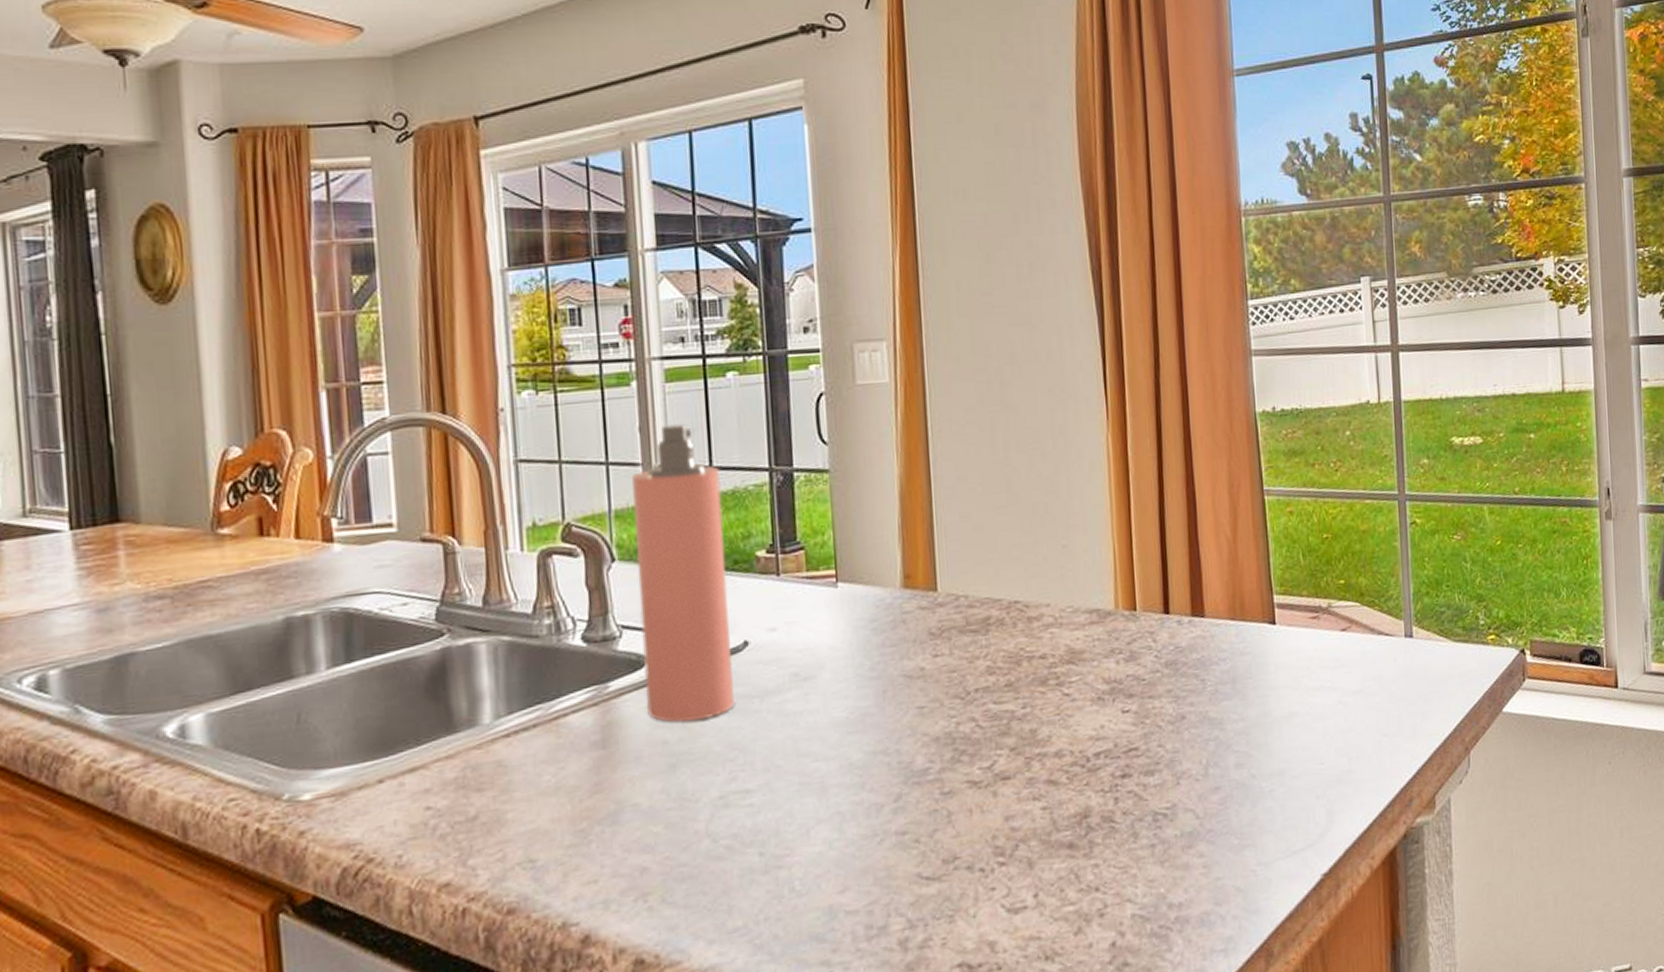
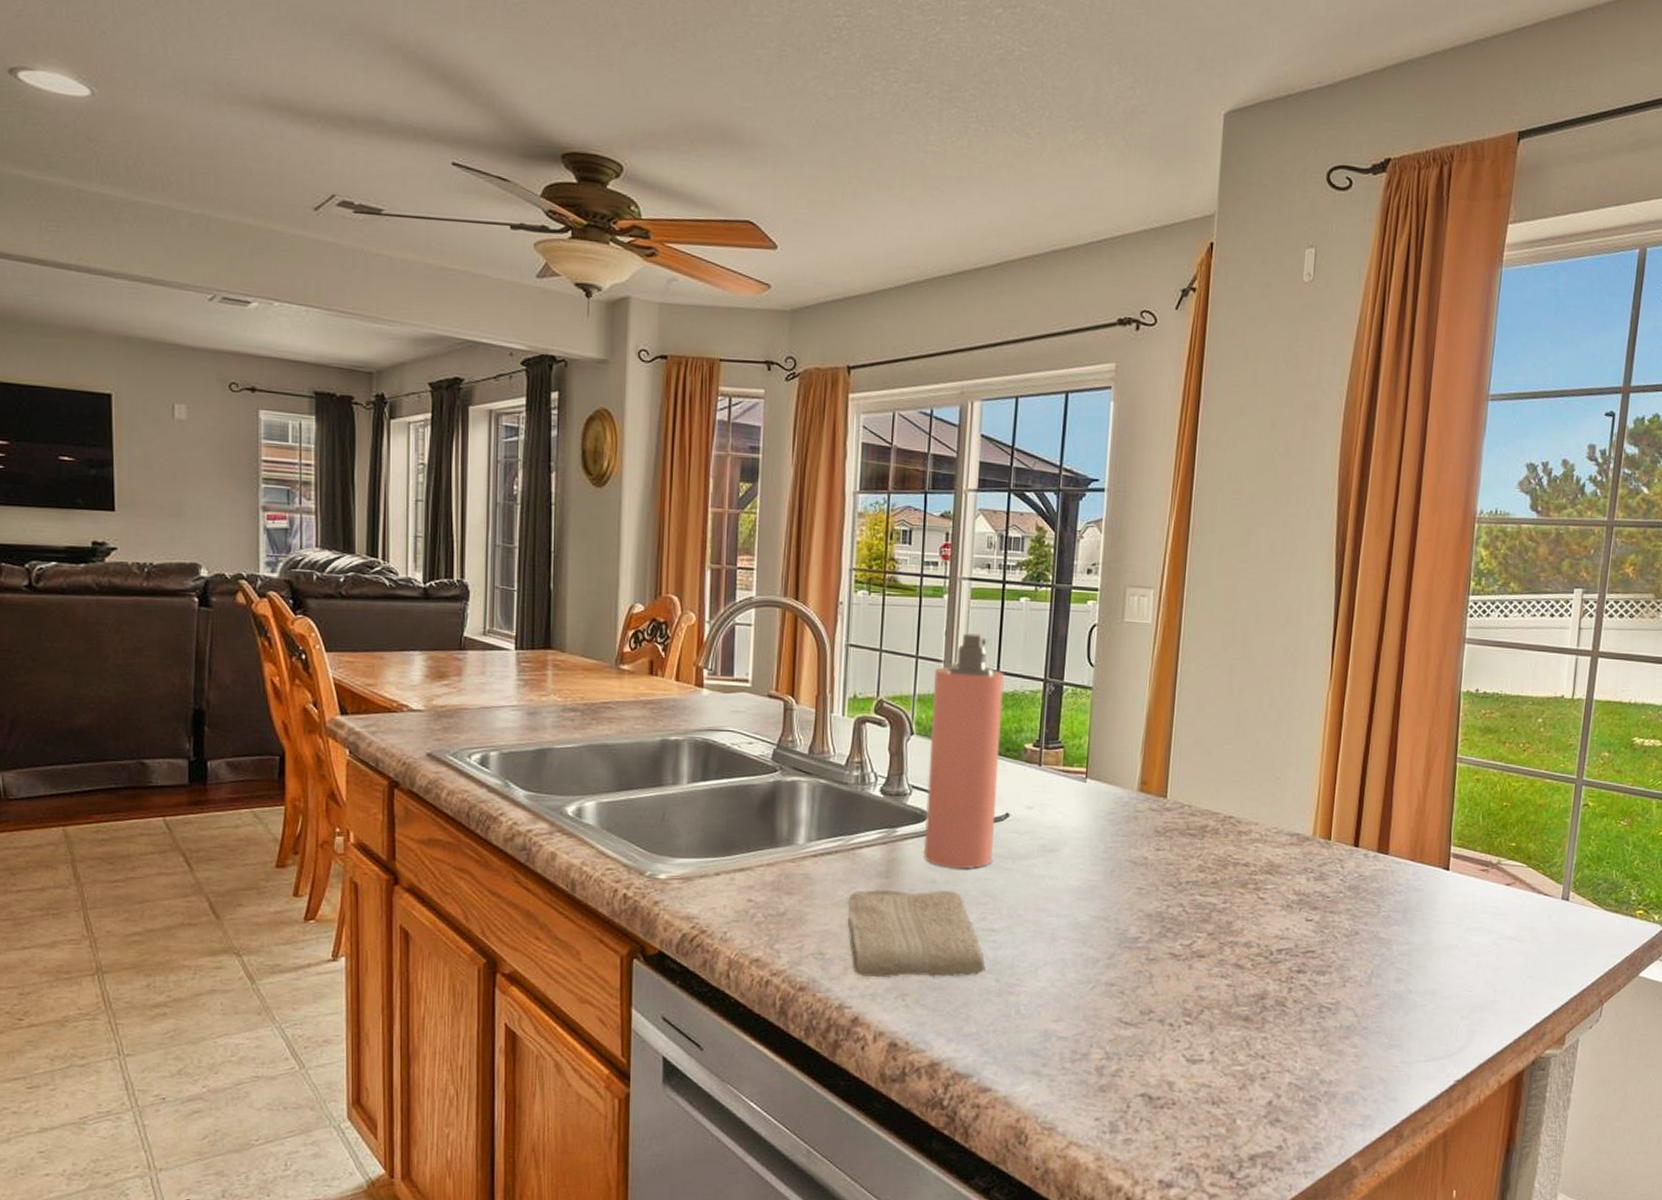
washcloth: none [557,749,745,881] -> present [848,889,986,978]

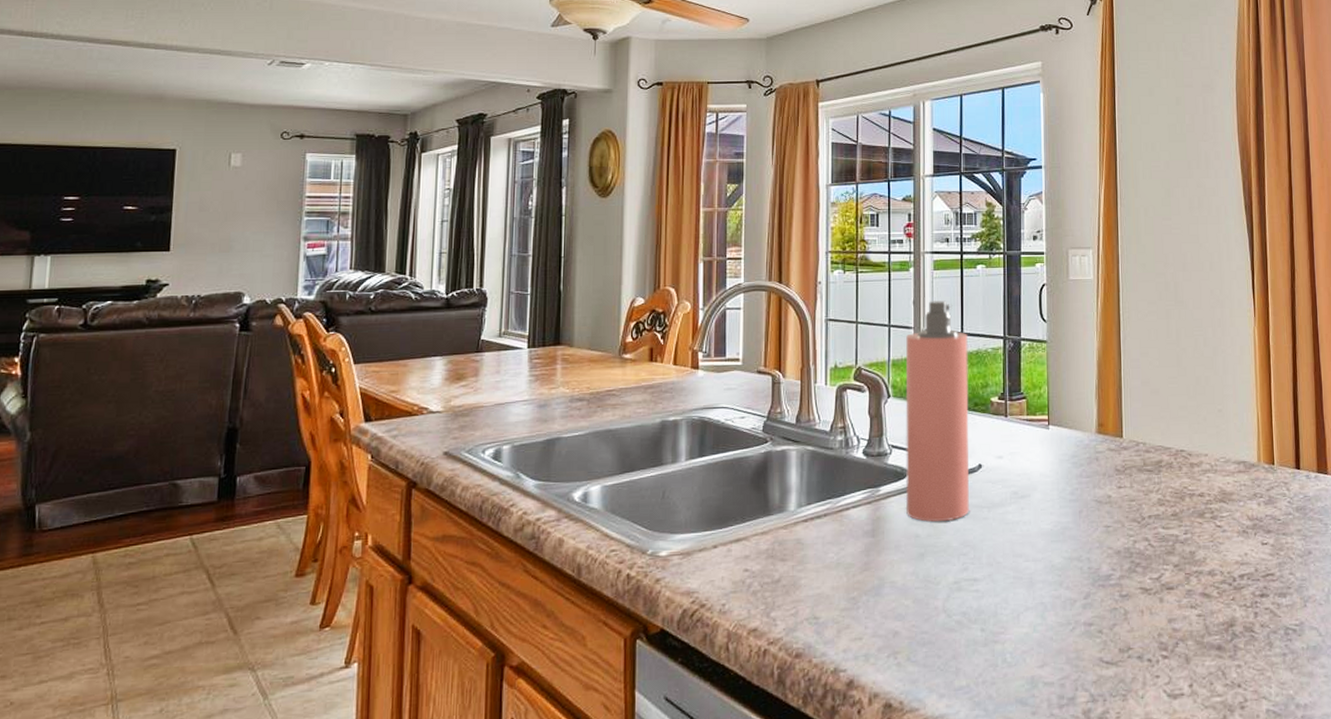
washcloth: present [848,889,986,978] -> none [838,543,971,638]

